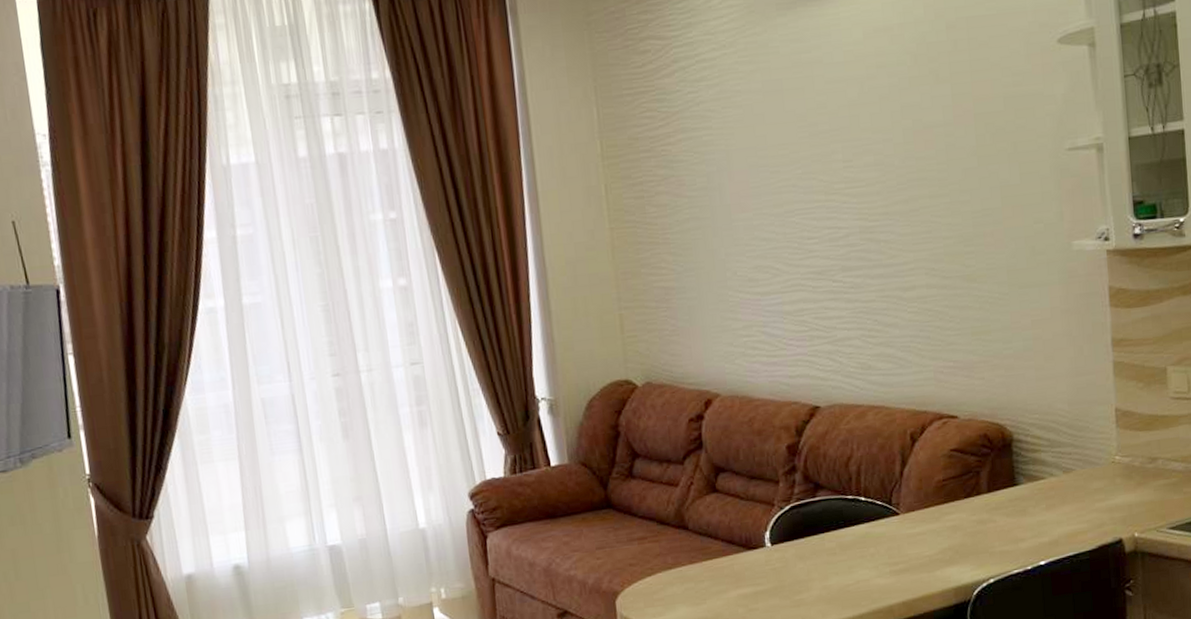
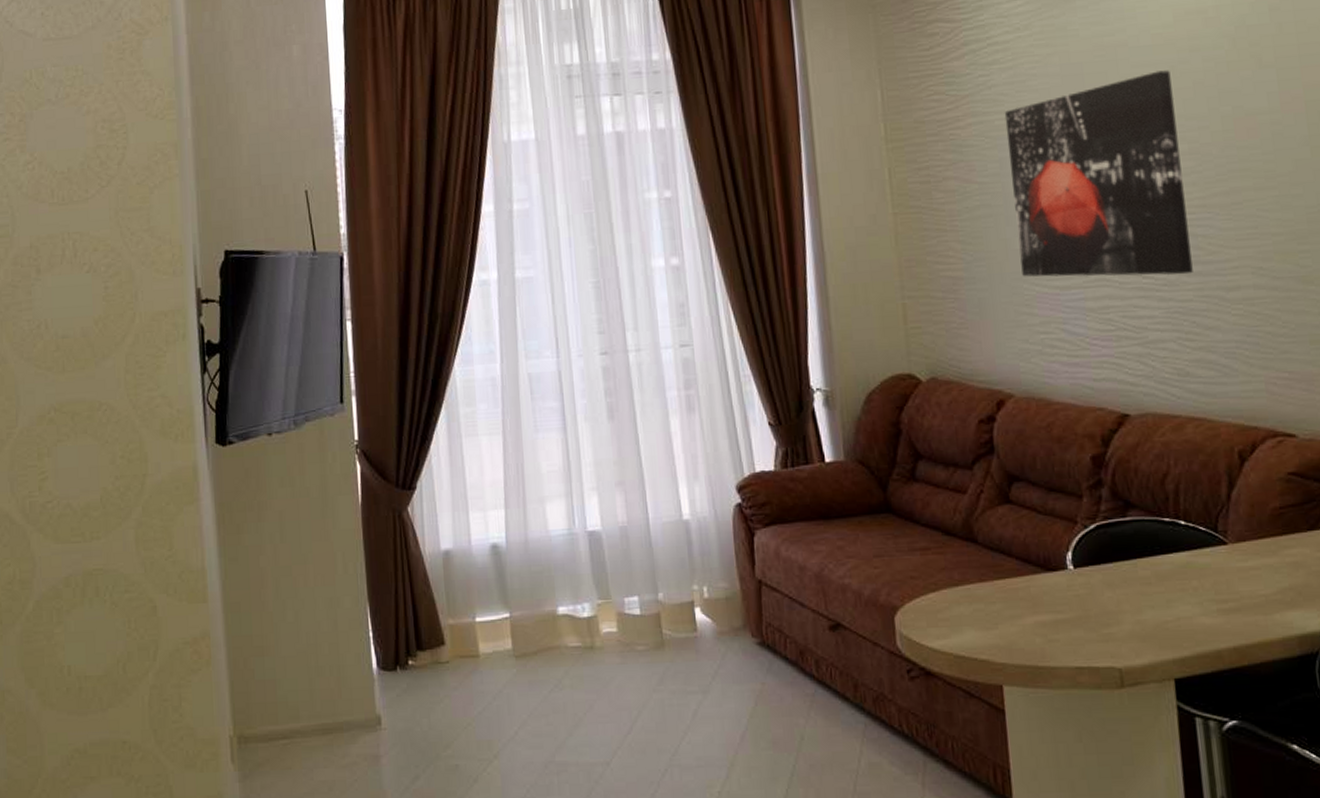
wall art: none [711,85,876,285] -> present [1004,70,1193,277]

